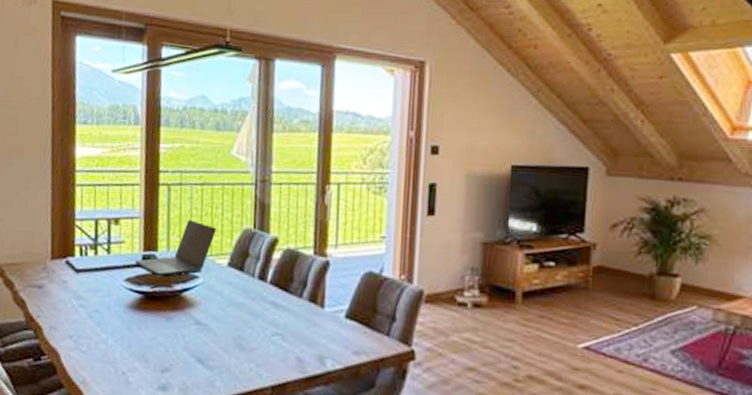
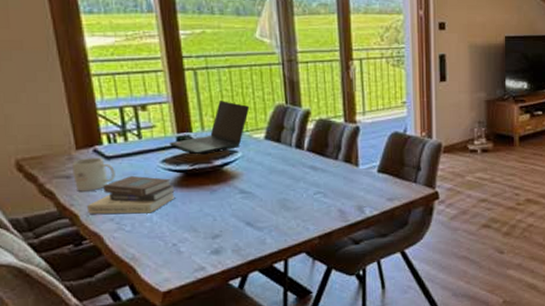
mug: none [44,268,82,304] -> present [72,157,115,192]
books: none [50,291,133,335] -> present [86,175,175,214]

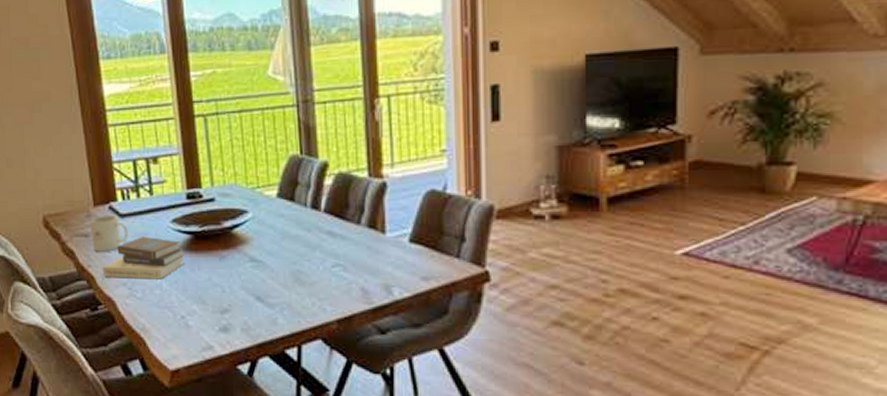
laptop: present [169,101,250,155] -> none [178,151,261,214]

